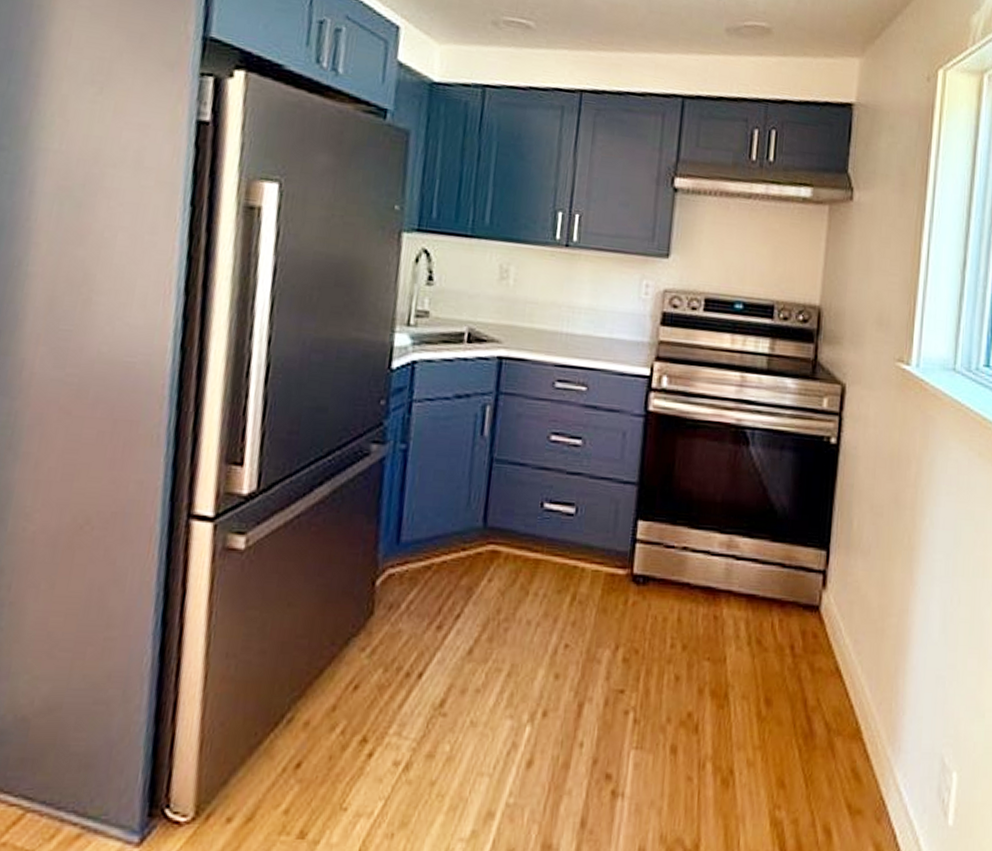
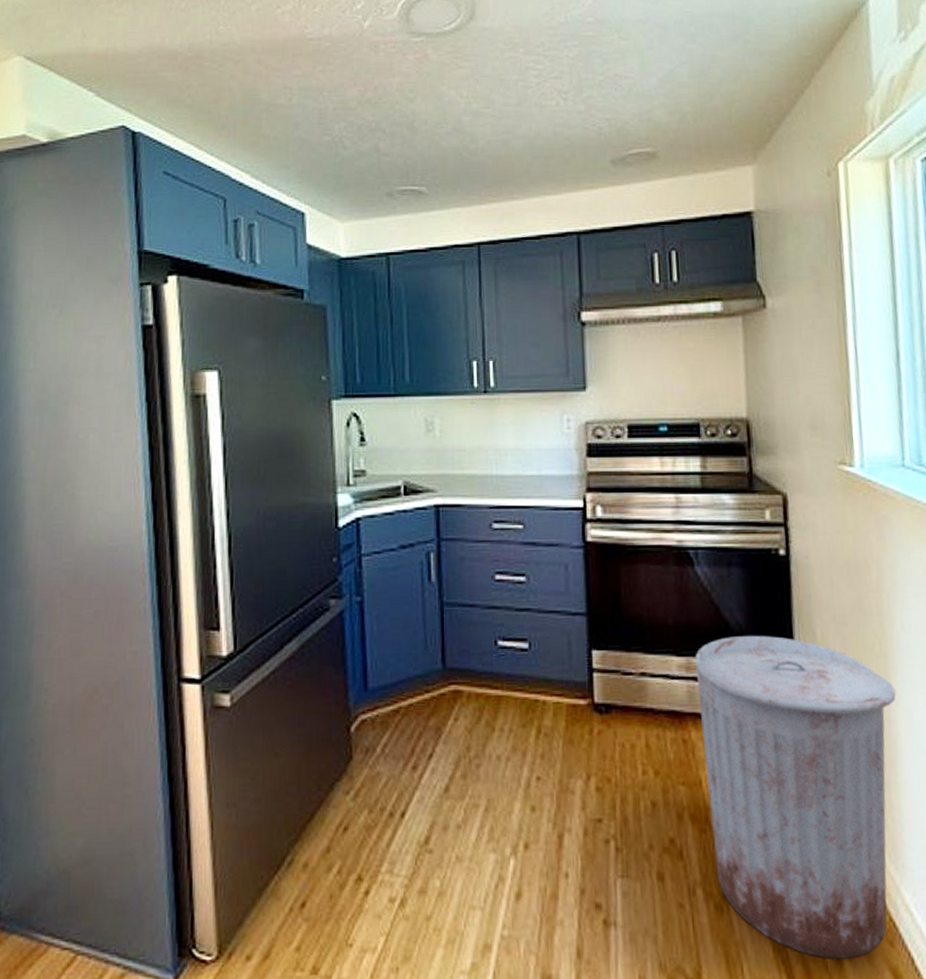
trash can: none [728,518,917,834] -> present [695,635,896,959]

